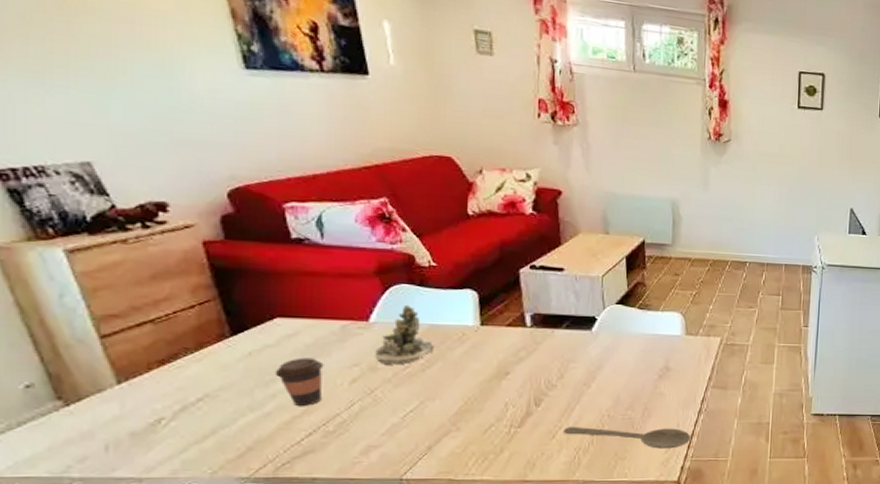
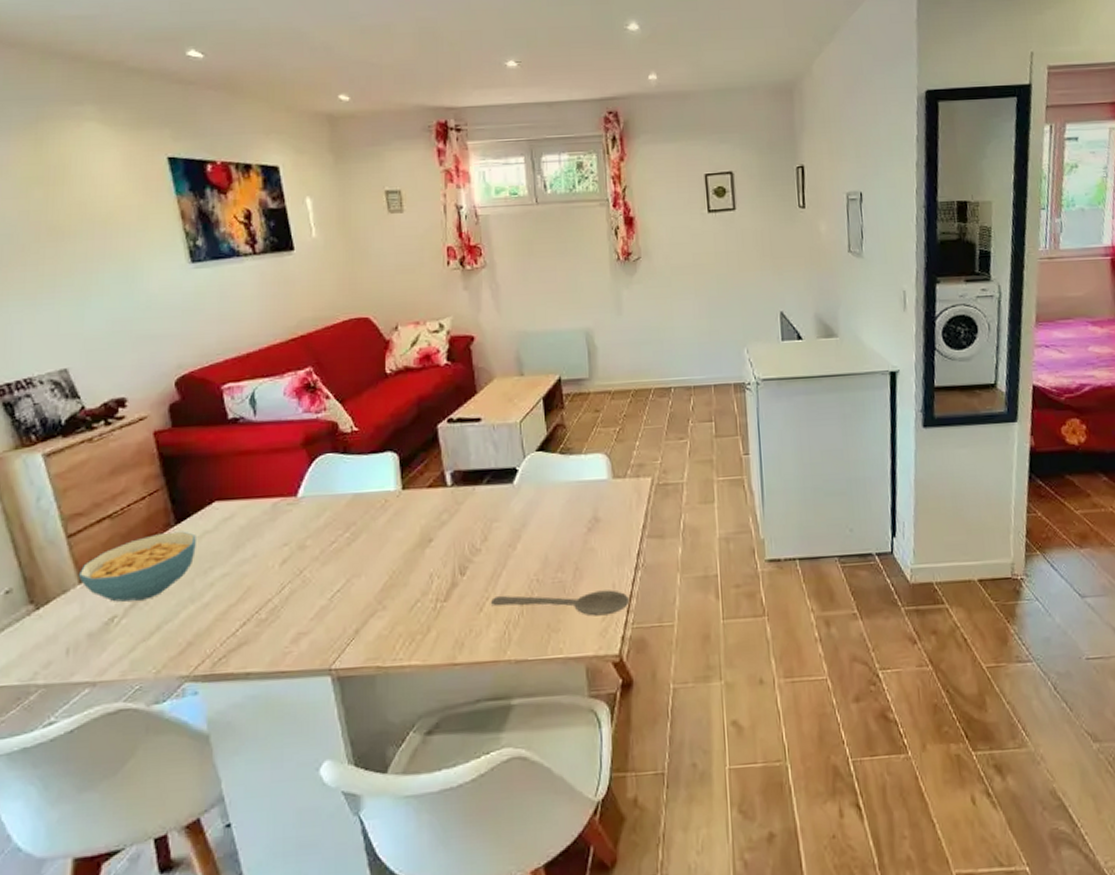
cereal bowl: none [116,342,255,405] -> present [78,531,196,602]
coffee cup: present [274,357,324,406] -> none [213,540,257,593]
succulent planter: present [375,304,434,365] -> none [303,474,359,542]

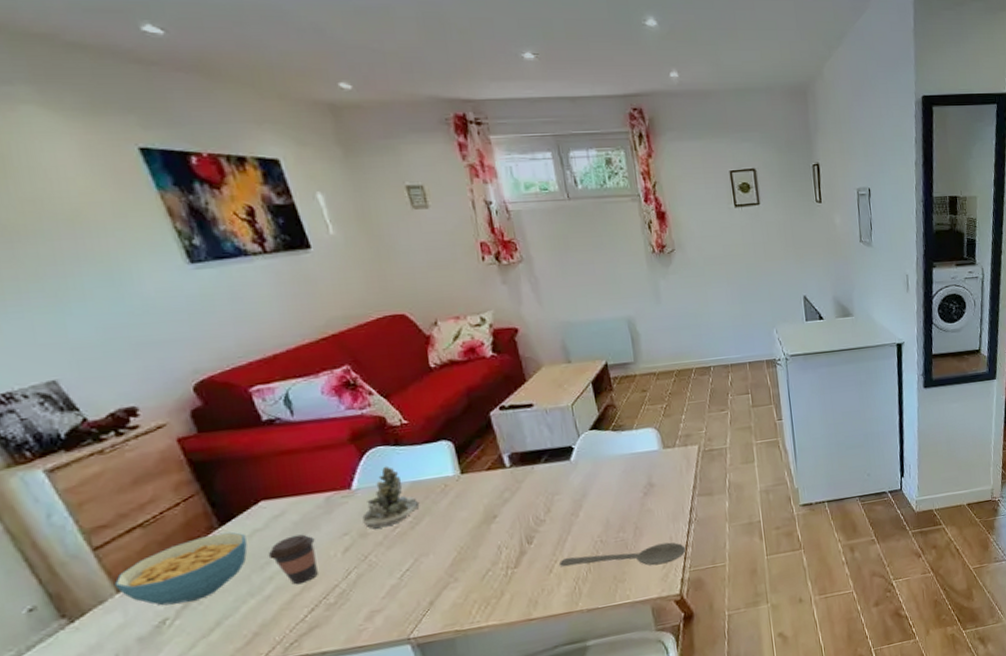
coffee cup: none [213,540,257,593] -> present [268,534,318,584]
succulent planter: none [303,474,359,542] -> present [362,466,420,530]

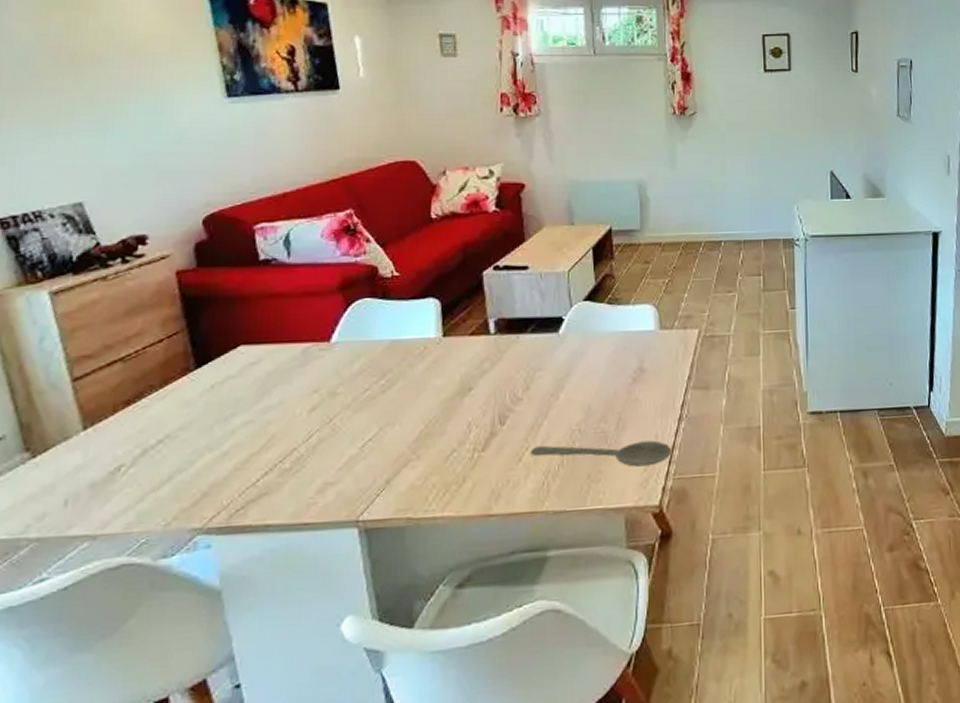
cereal bowl: present [114,532,248,606] -> none [82,376,218,450]
coffee cup: present [268,534,318,584] -> none [235,386,284,442]
succulent planter: present [362,466,420,530] -> none [335,320,395,389]

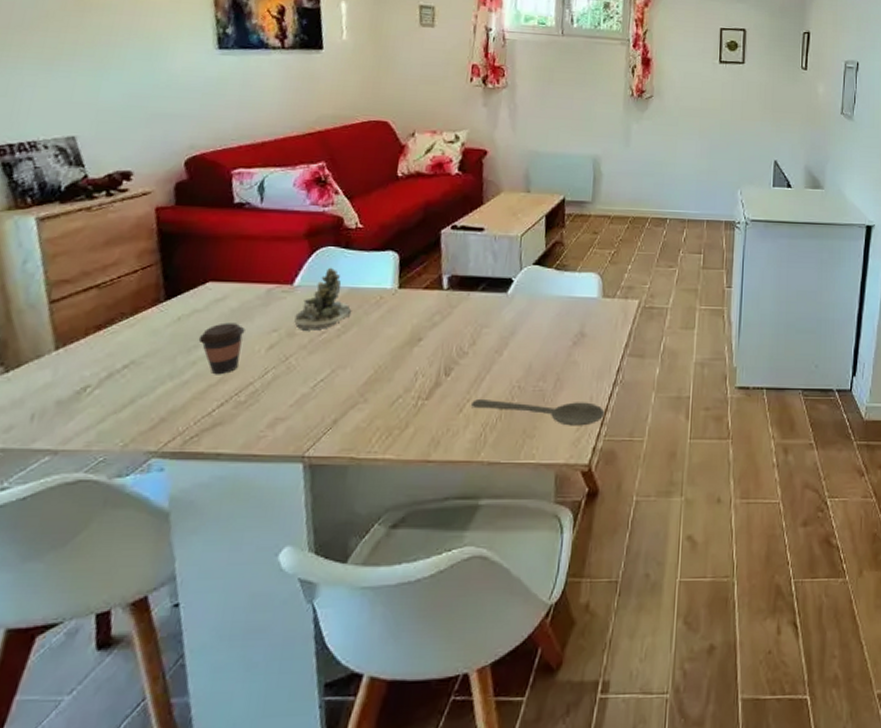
coffee cup: none [235,386,284,442] -> present [198,322,245,374]
succulent planter: none [335,320,395,389] -> present [294,267,352,331]

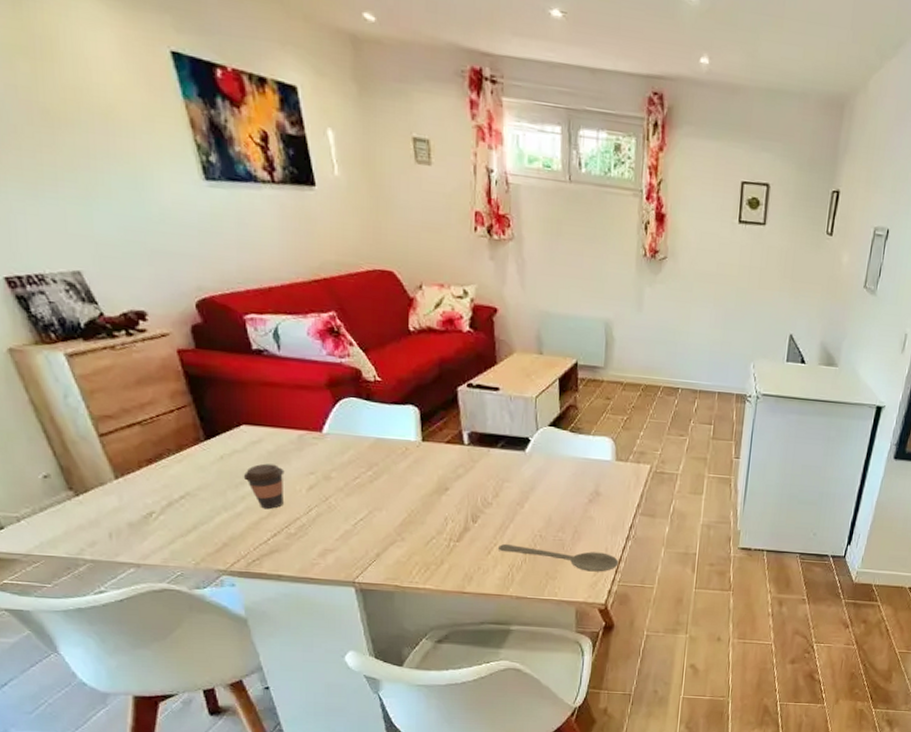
succulent planter: present [294,267,352,331] -> none [328,417,381,476]

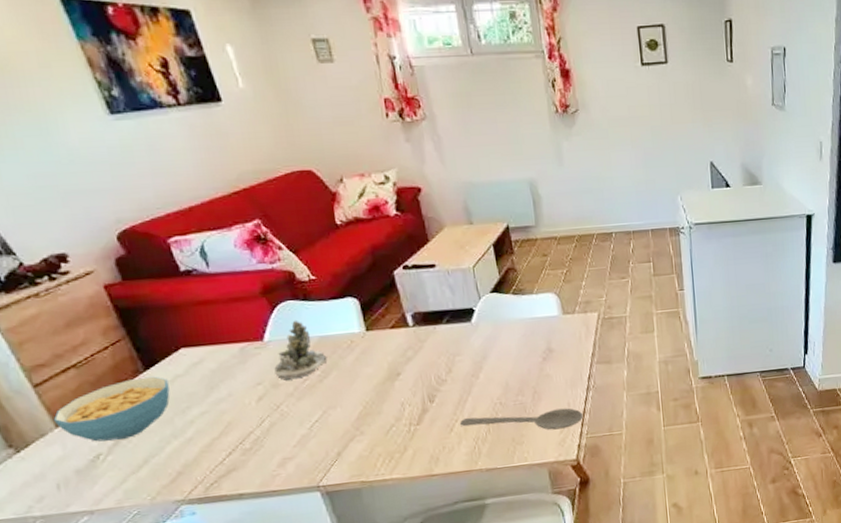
cereal bowl: none [113,445,226,502] -> present [53,376,170,442]
coffee cup: present [243,463,284,509] -> none [188,382,234,429]
succulent planter: none [328,417,381,476] -> present [274,320,328,381]

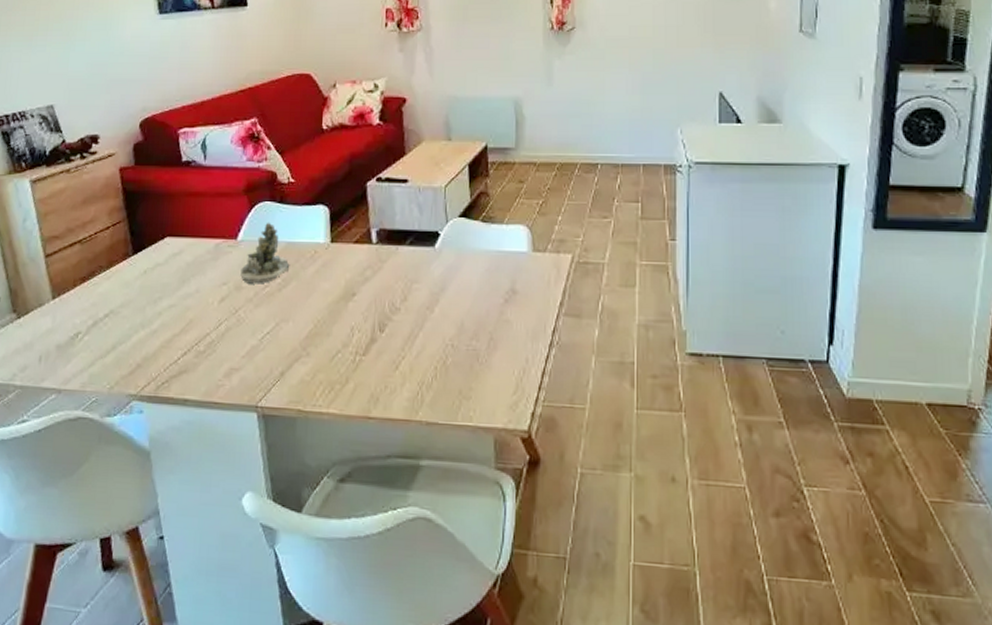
cereal bowl: present [53,376,170,442] -> none [52,261,149,321]
wooden spoon: present [460,408,584,430] -> none [407,356,542,389]

